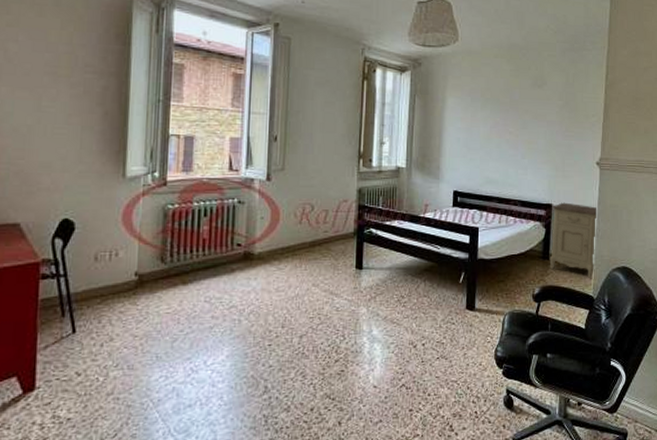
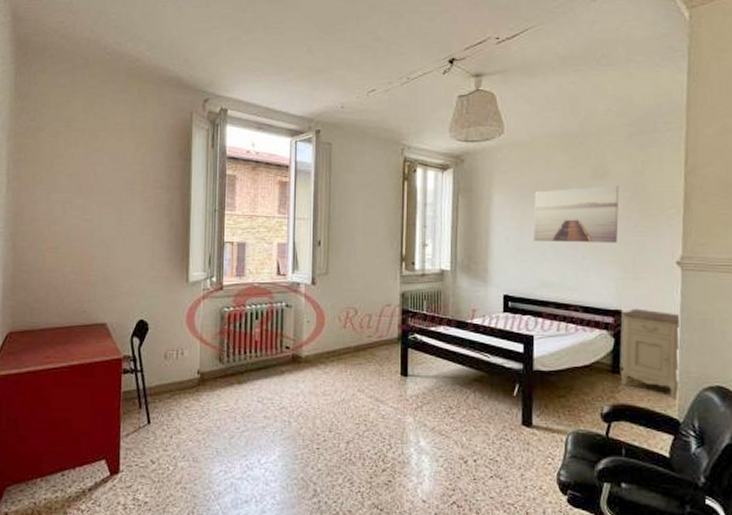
wall art: none [481,94,554,145] -> present [533,186,619,243]

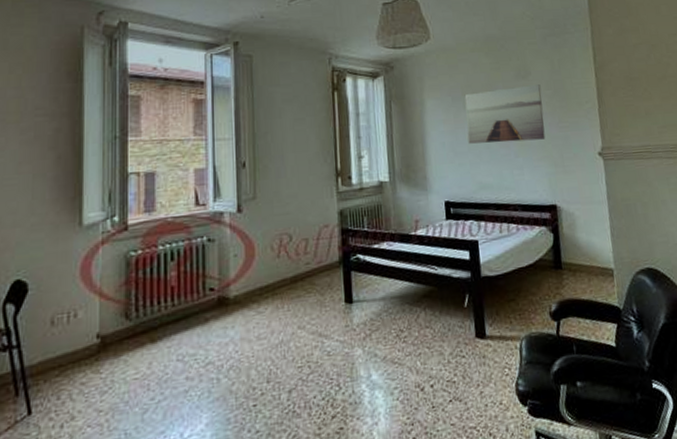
nightstand: present [620,308,681,399] -> none [556,201,615,287]

